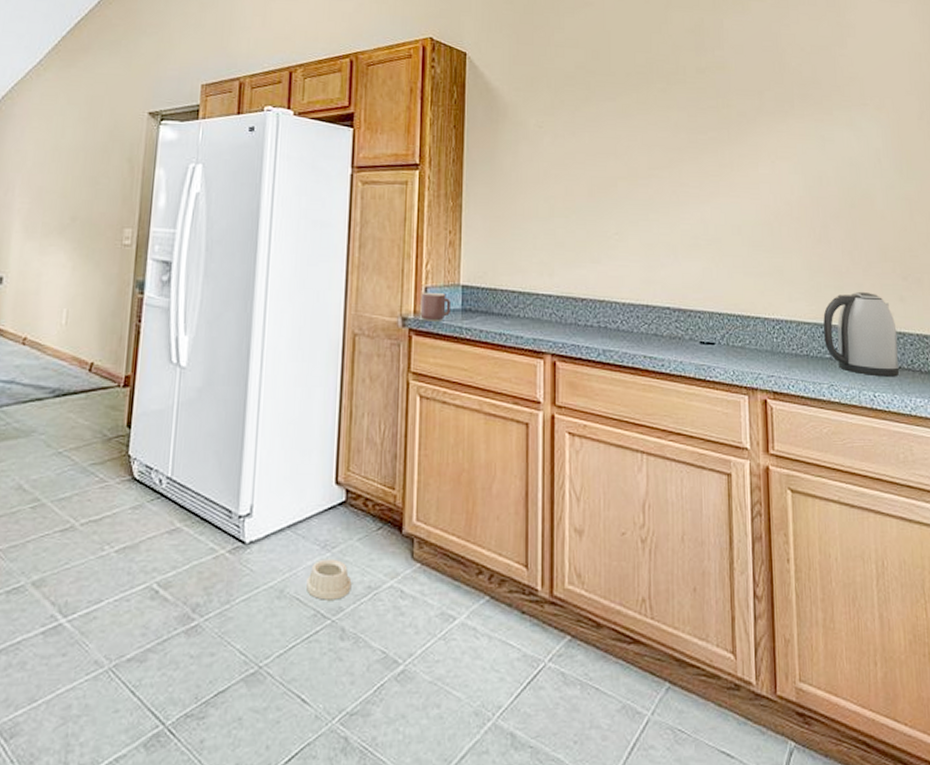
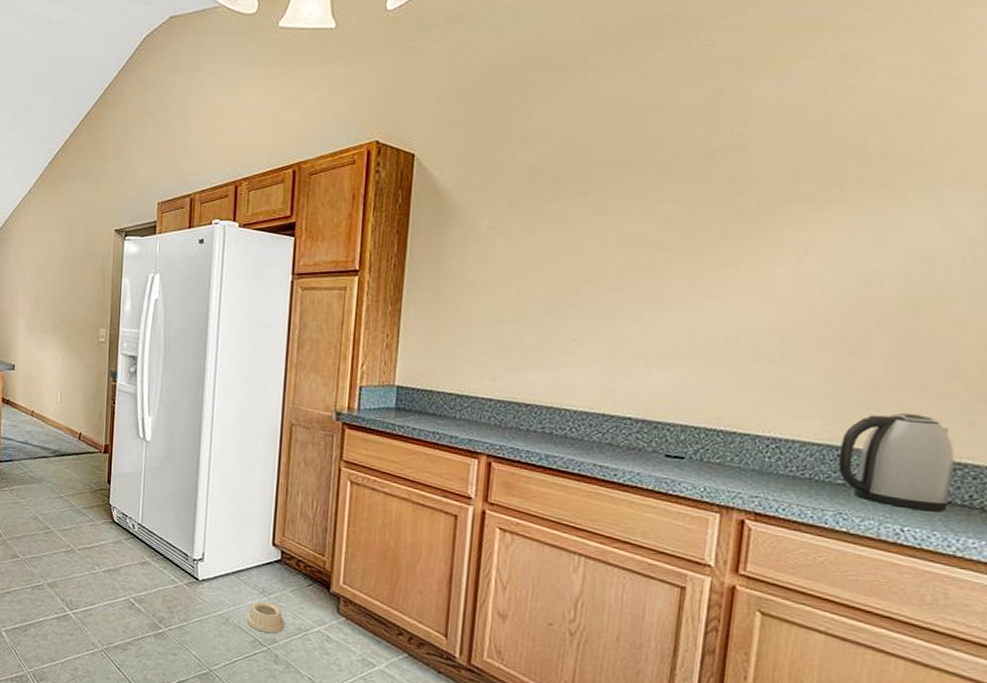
mug: present [420,292,450,323] -> none [354,390,384,419]

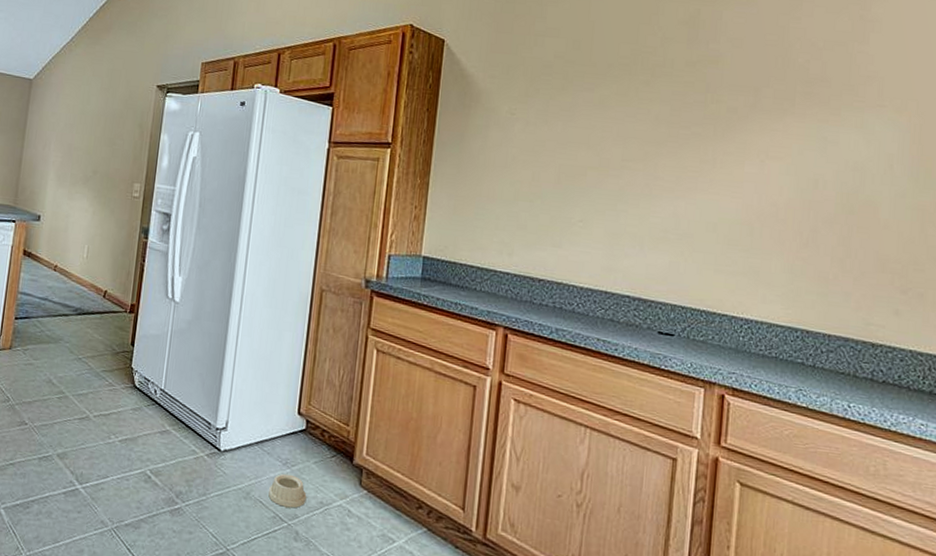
kettle: present [837,412,955,512] -> none [797,300,886,390]

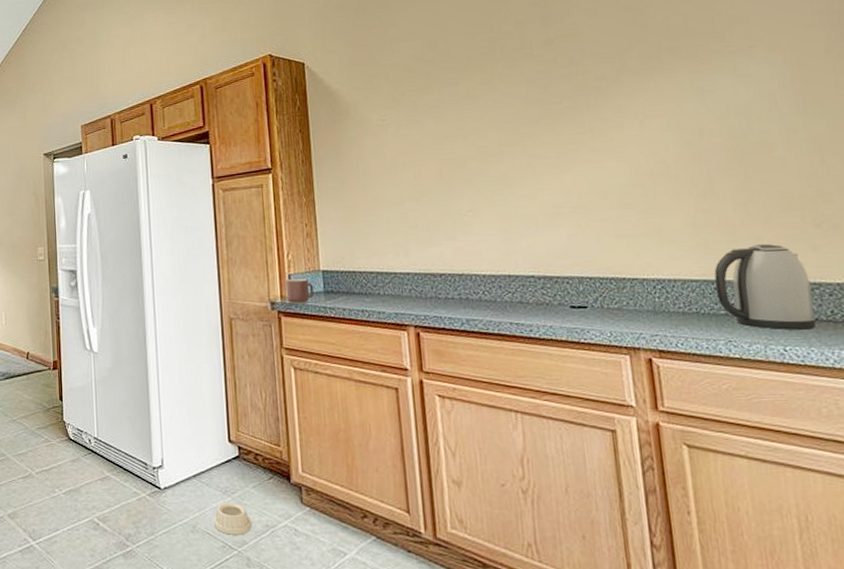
mug: none [382,259,411,288] -> present [285,278,314,305]
kettle: none [797,300,886,390] -> present [714,243,816,330]

